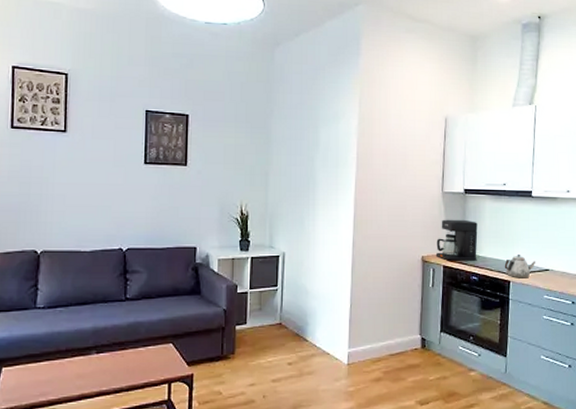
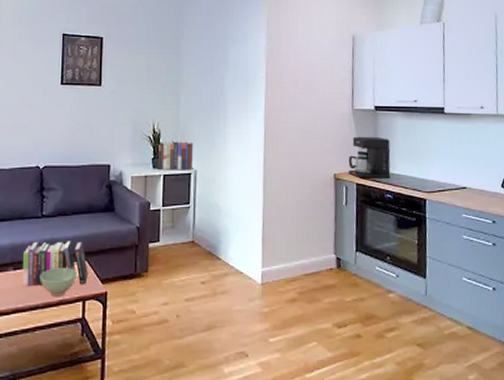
books: none [106,324,174,369] -> present [22,241,88,286]
bowl: none [124,351,163,380] -> present [39,268,77,297]
books: none [243,222,282,253] -> present [156,140,193,171]
teapot: present [504,255,536,279] -> none [419,172,453,197]

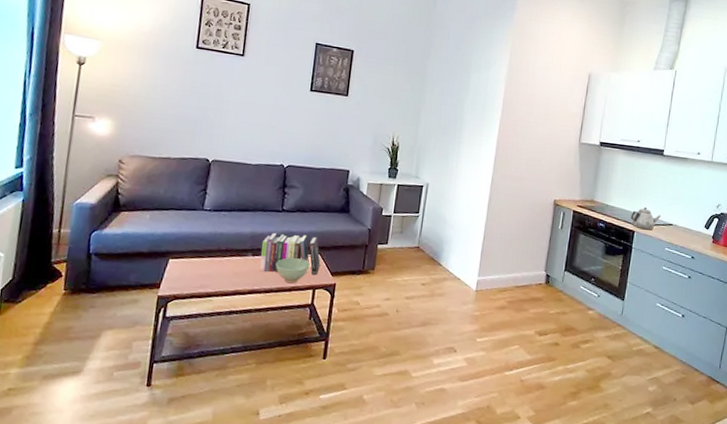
books: present [156,140,193,171] -> none [391,154,428,183]
coffee maker: present [348,136,391,178] -> none [568,168,610,209]
teapot: none [419,172,453,197] -> present [630,207,661,230]

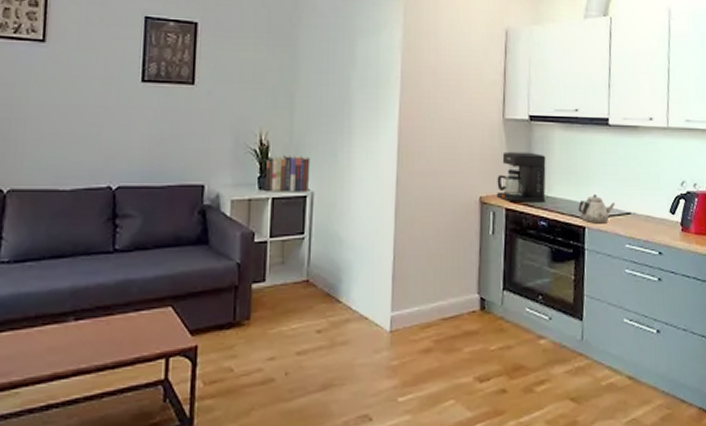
books: present [259,232,321,275] -> none [86,282,174,341]
bowl: present [275,258,310,284] -> none [109,316,159,354]
books: none [391,154,428,183] -> present [263,154,310,193]
coffee maker: none [568,168,610,209] -> present [497,151,546,202]

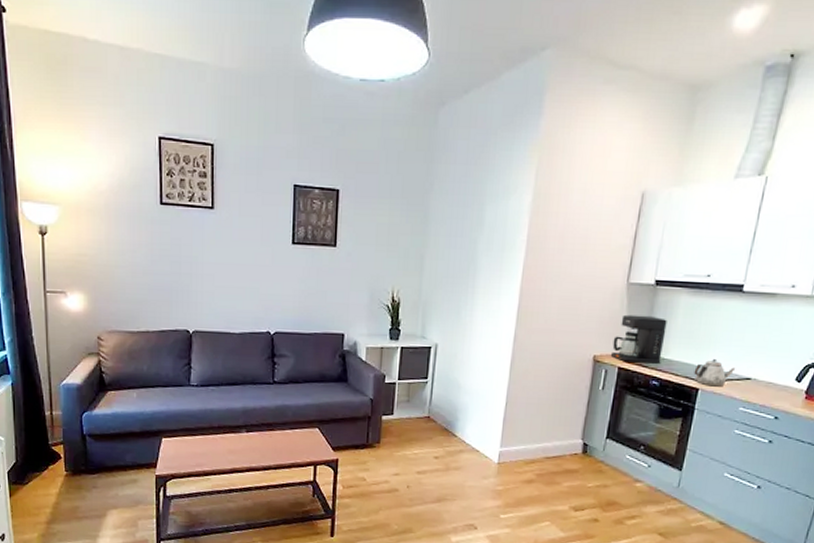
books: present [263,154,310,193] -> none [393,310,436,344]

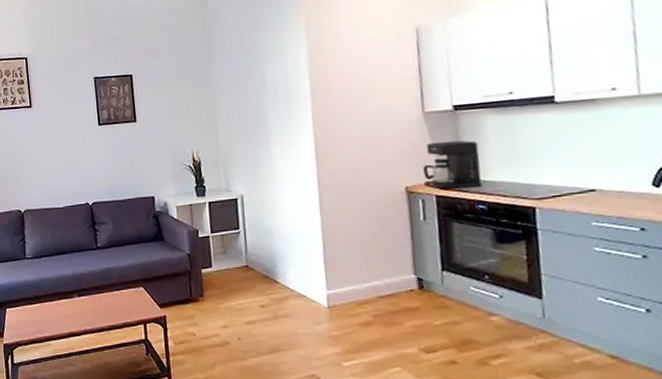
teapot: present [694,359,736,387] -> none [524,174,574,204]

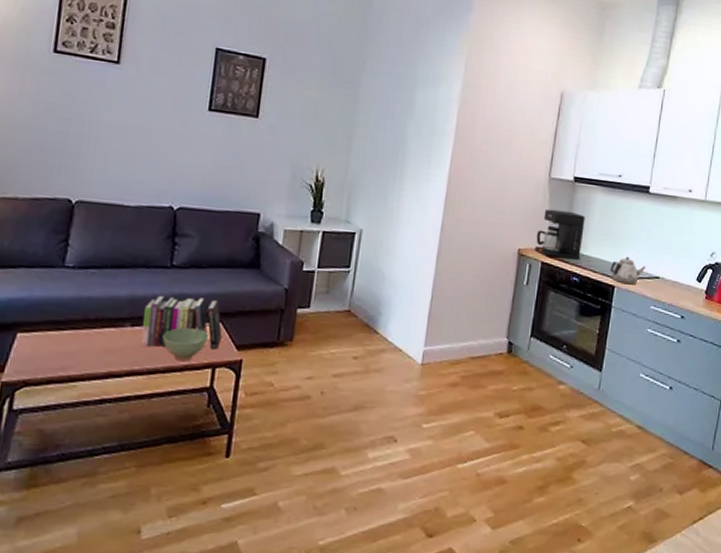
books: none [84,269,146,311] -> present [141,295,222,350]
bowl: none [102,294,136,320] -> present [162,328,209,361]
teapot: none [524,174,574,204] -> present [610,257,646,285]

